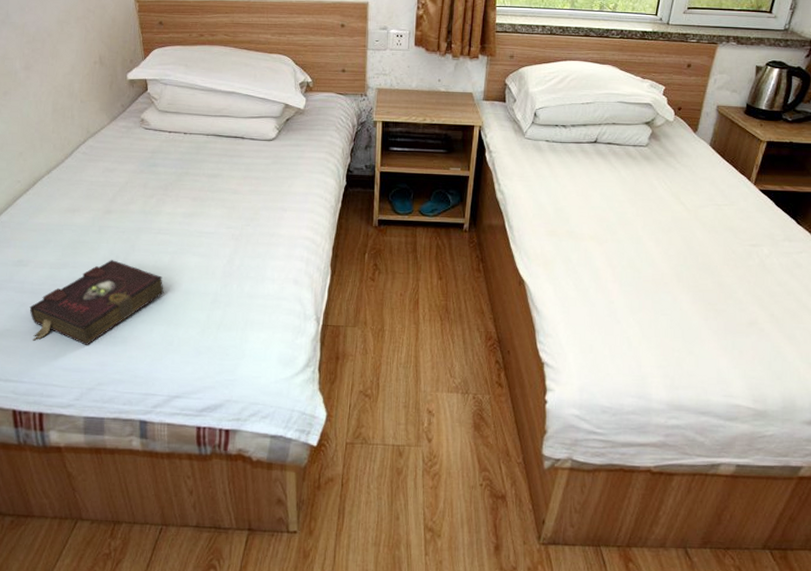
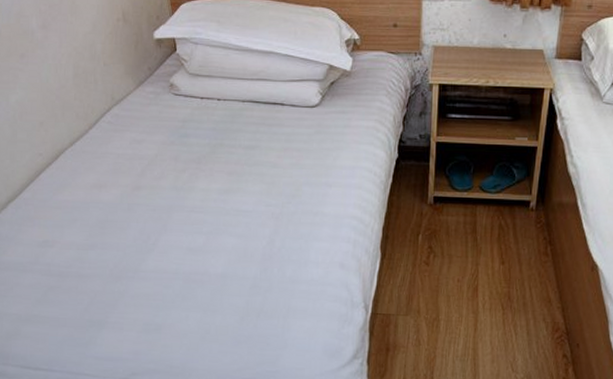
book: present [29,260,165,345] -> none [57,241,200,333]

